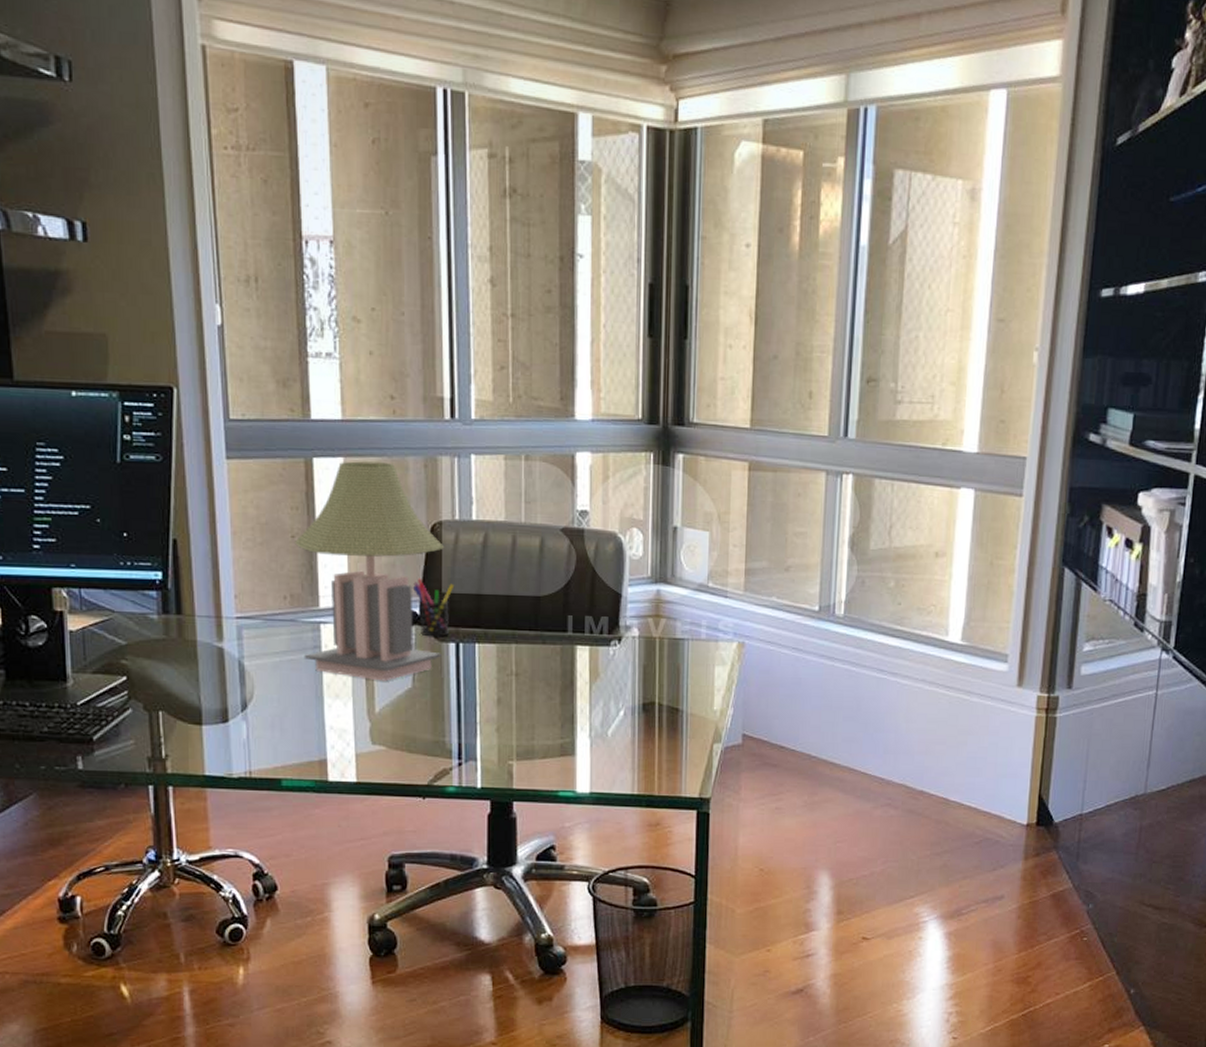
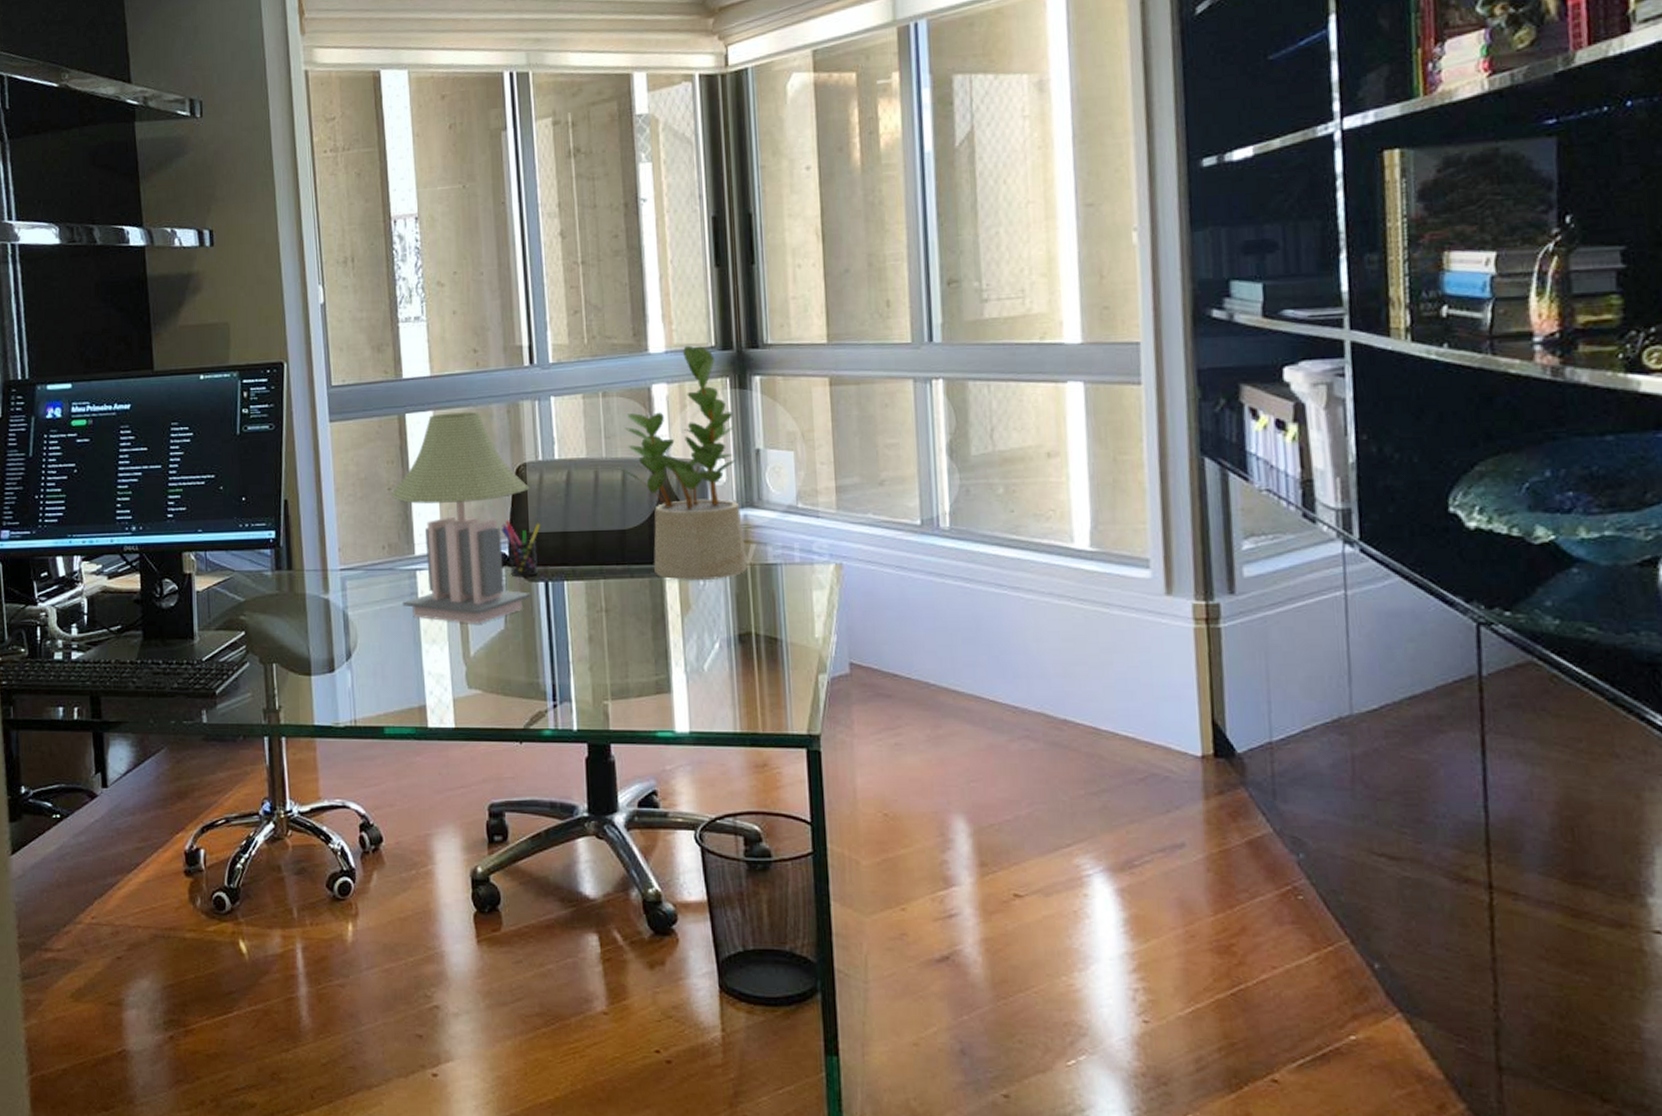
potted plant: none [537,415,657,650] -> present [619,345,748,580]

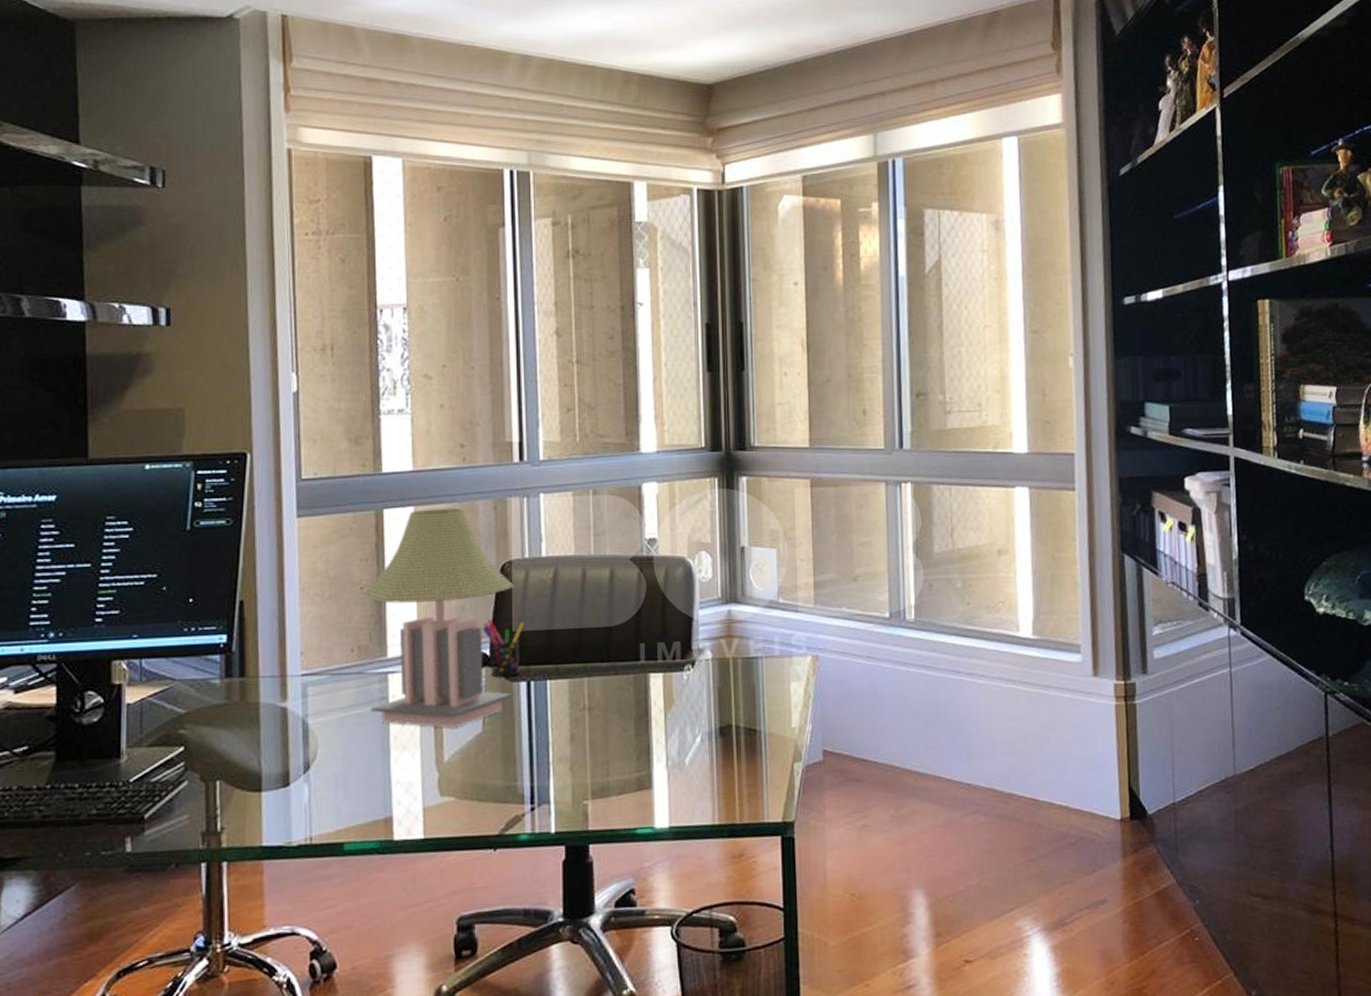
potted plant: present [619,345,748,580] -> none [607,446,730,676]

